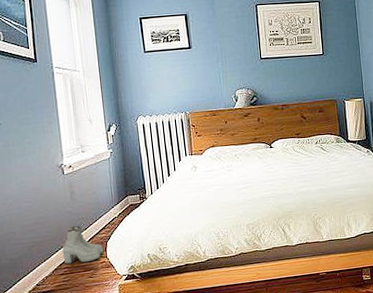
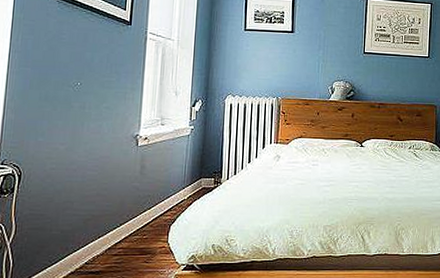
boots: present [62,226,103,264] -> none [120,203,165,245]

